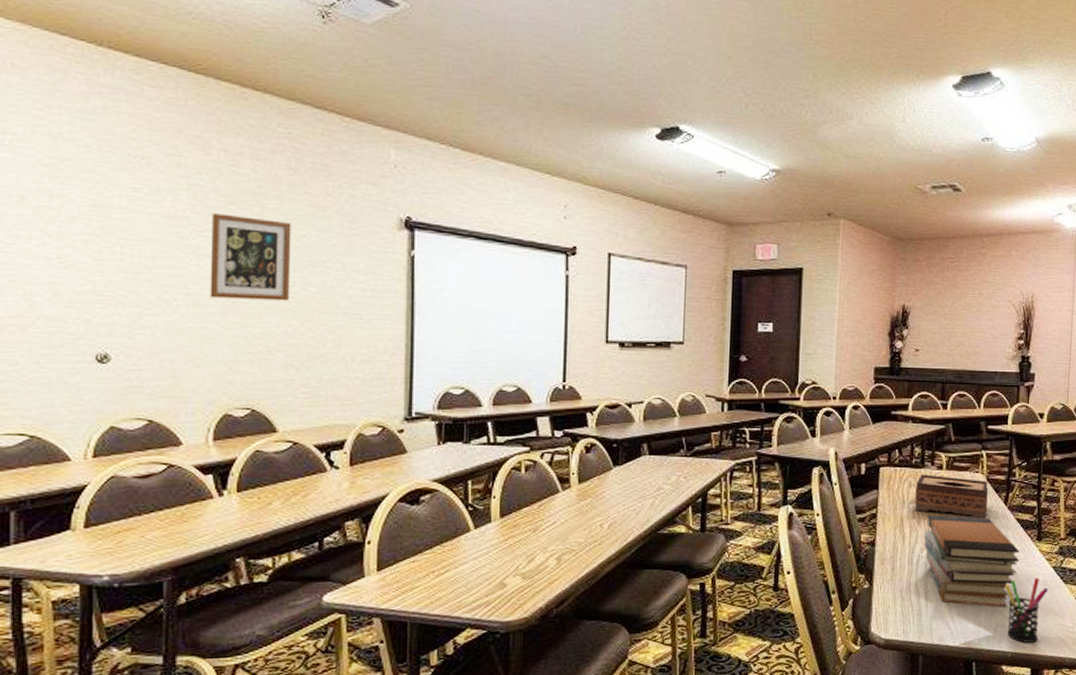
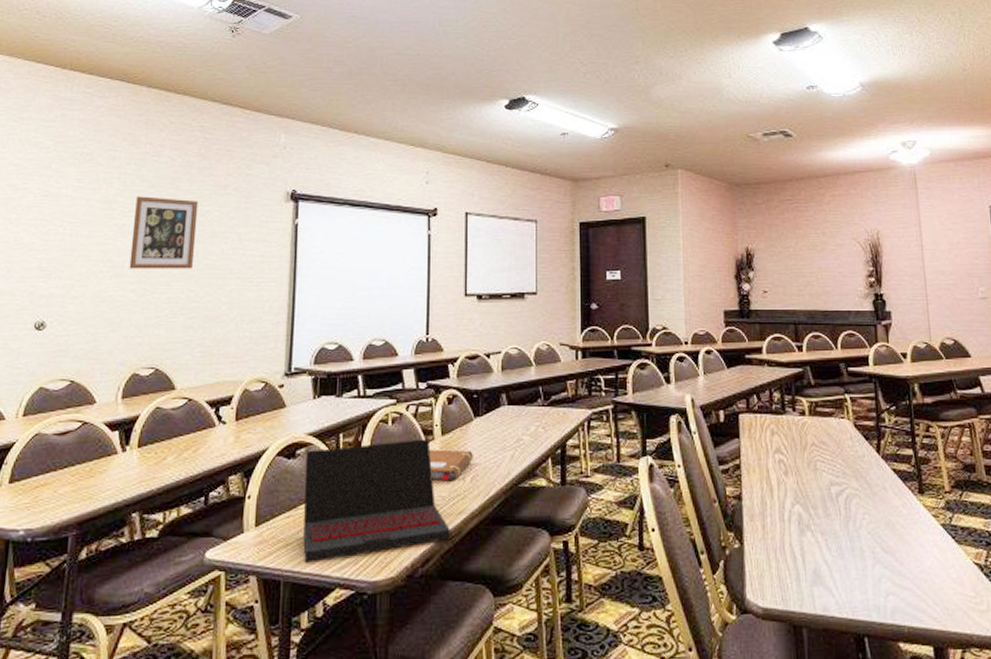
laptop: none [429,487,586,607] -> present [303,439,450,565]
notebook: none [565,497,612,528] -> present [429,449,473,482]
tissue box: present [915,474,989,519] -> none [778,421,859,469]
book stack: present [923,515,1020,607] -> none [792,466,903,572]
pen holder: present [1005,577,1049,643] -> none [889,536,940,615]

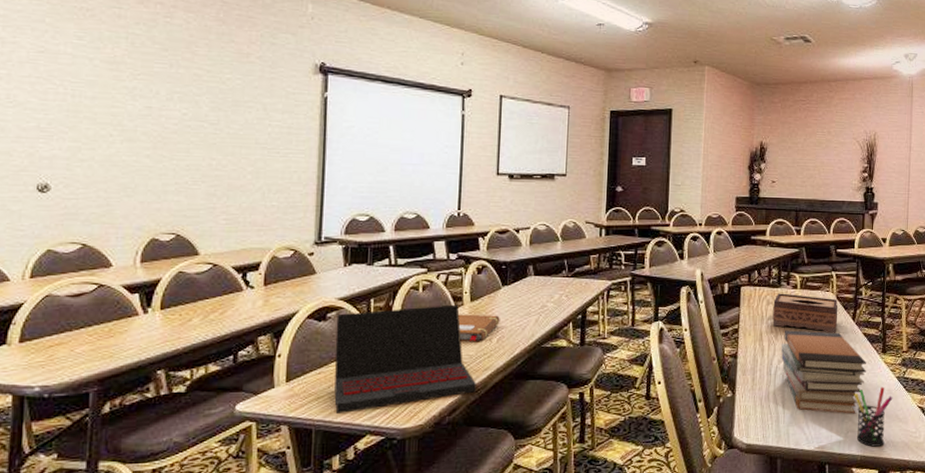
wall art: present [129,196,199,269] -> none [142,59,219,137]
tissue box: none [778,421,859,469] -> present [772,293,839,333]
book stack: none [792,466,903,572] -> present [781,330,867,414]
pen holder: none [889,536,940,615] -> present [854,386,893,447]

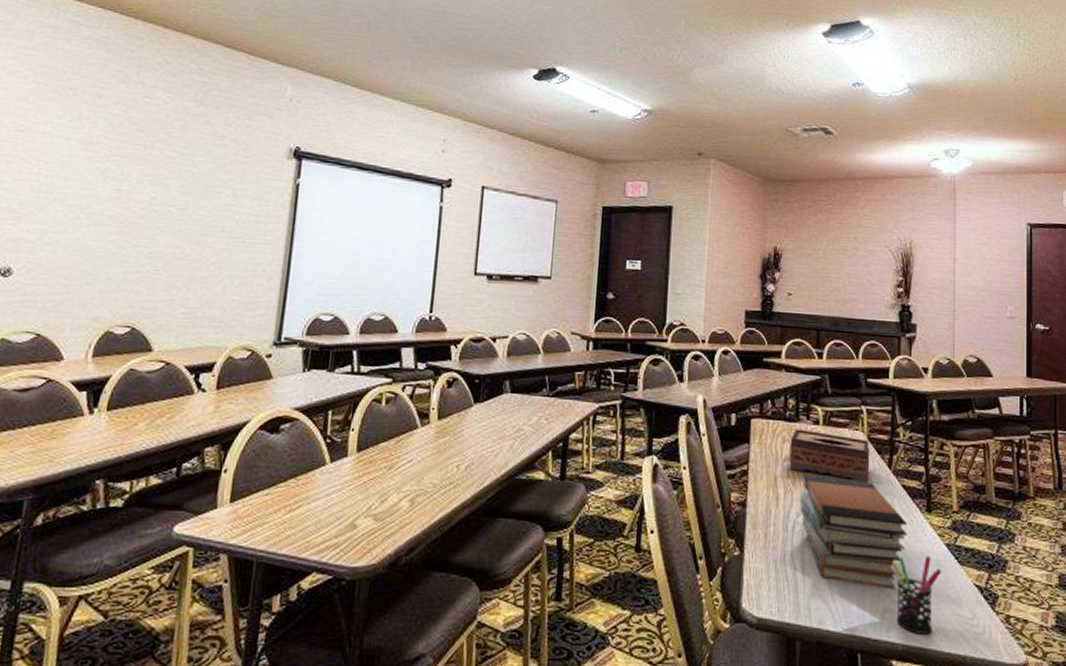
laptop: present [334,304,476,415] -> none [280,422,439,546]
notebook: present [458,314,500,342] -> none [422,433,470,469]

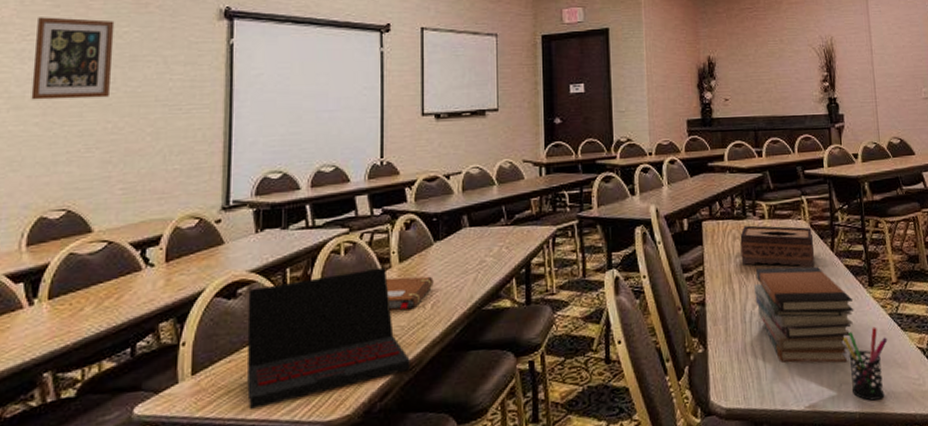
wall art: none [109,139,192,224] -> present [31,17,115,100]
laptop: none [280,422,439,546] -> present [246,267,410,411]
notebook: none [422,433,470,469] -> present [386,276,434,312]

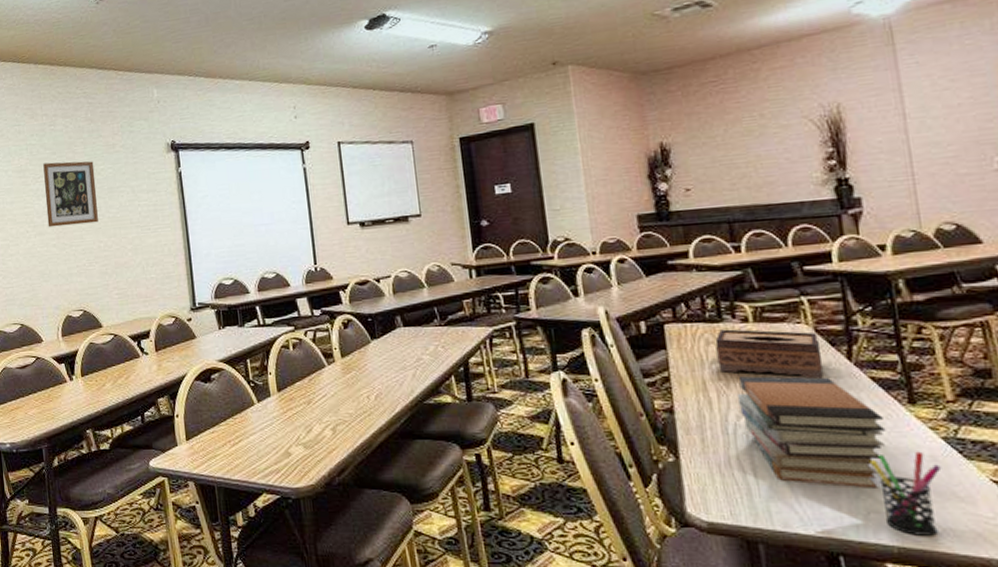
laptop: present [246,267,410,411] -> none [219,361,362,473]
notebook: present [386,276,434,312] -> none [331,370,375,400]

